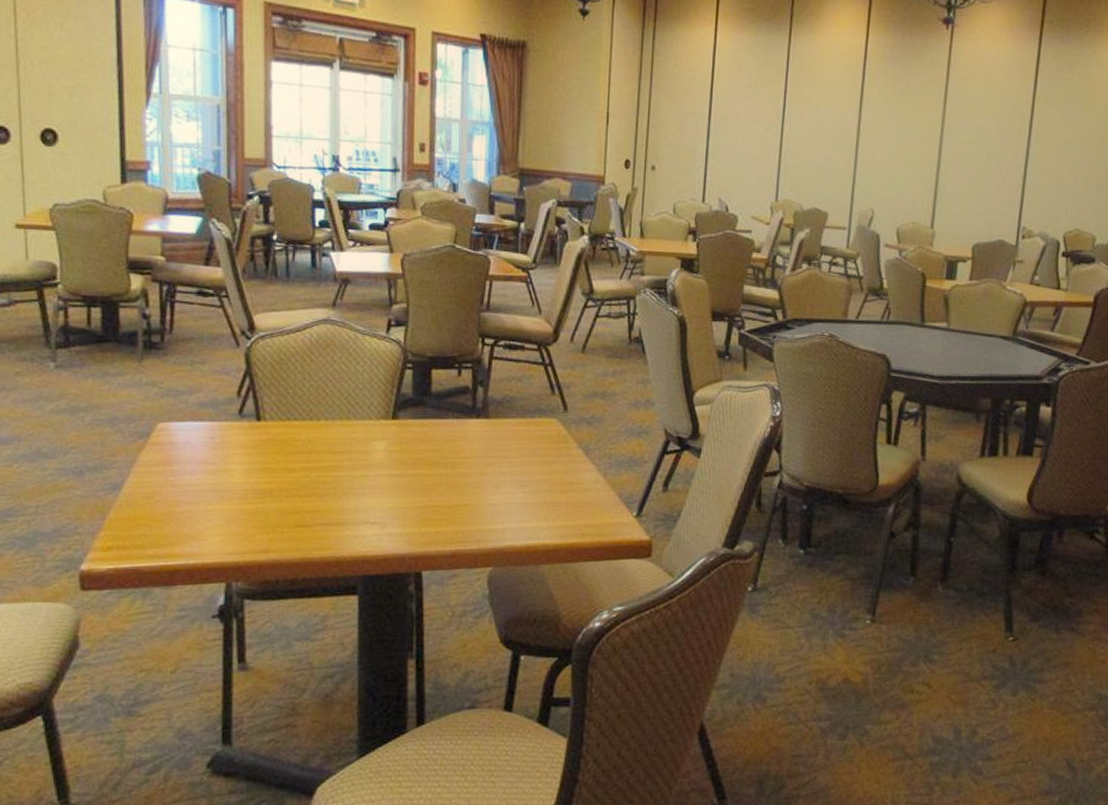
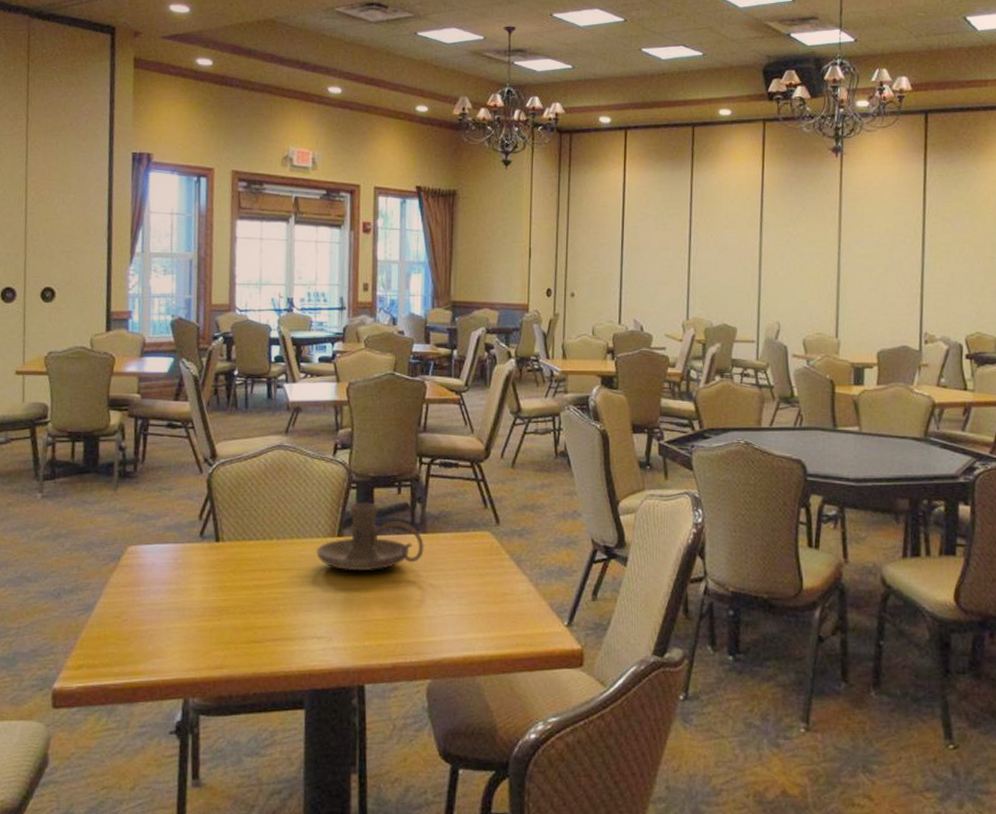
candle holder: none [369,383,486,455] -> present [316,502,424,570]

